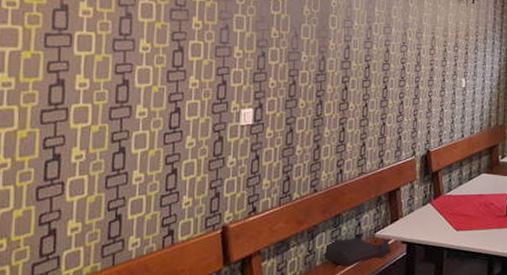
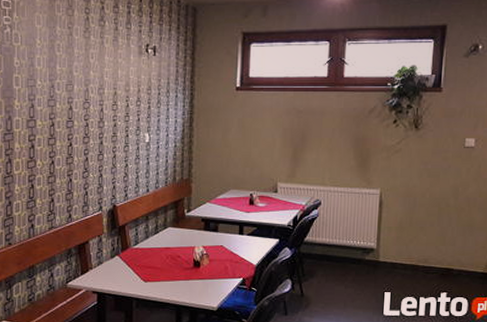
bag: present [321,228,392,268] -> none [18,279,83,315]

